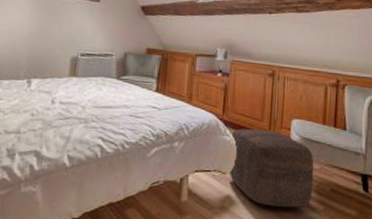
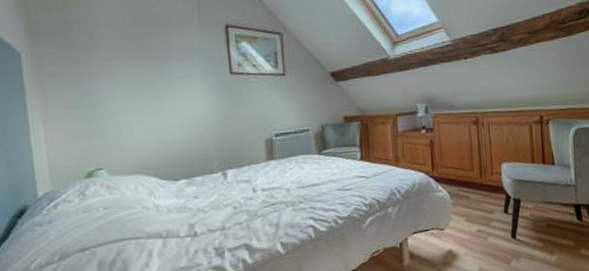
ottoman: present [229,128,314,208] -> none [443,178,531,253]

